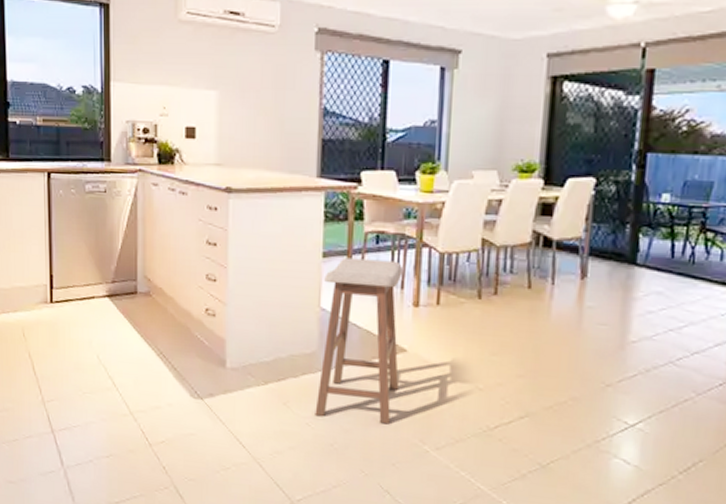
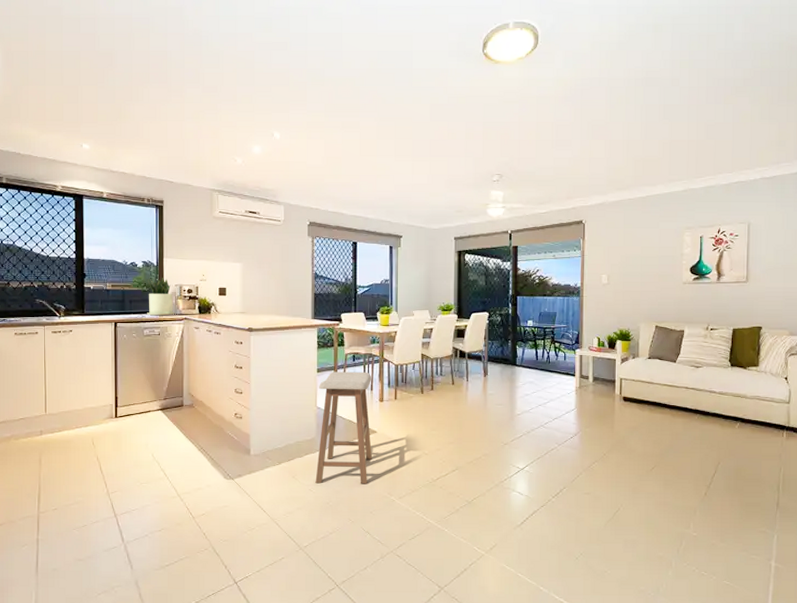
planter: none [89,110,126,166] -> present [147,278,175,316]

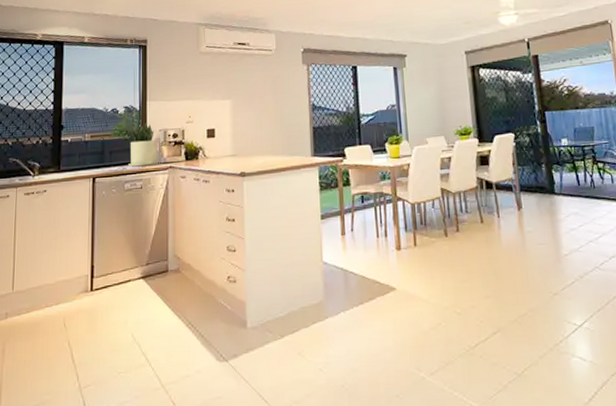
bar stool: present [315,371,372,484] -> none [324,214,393,360]

